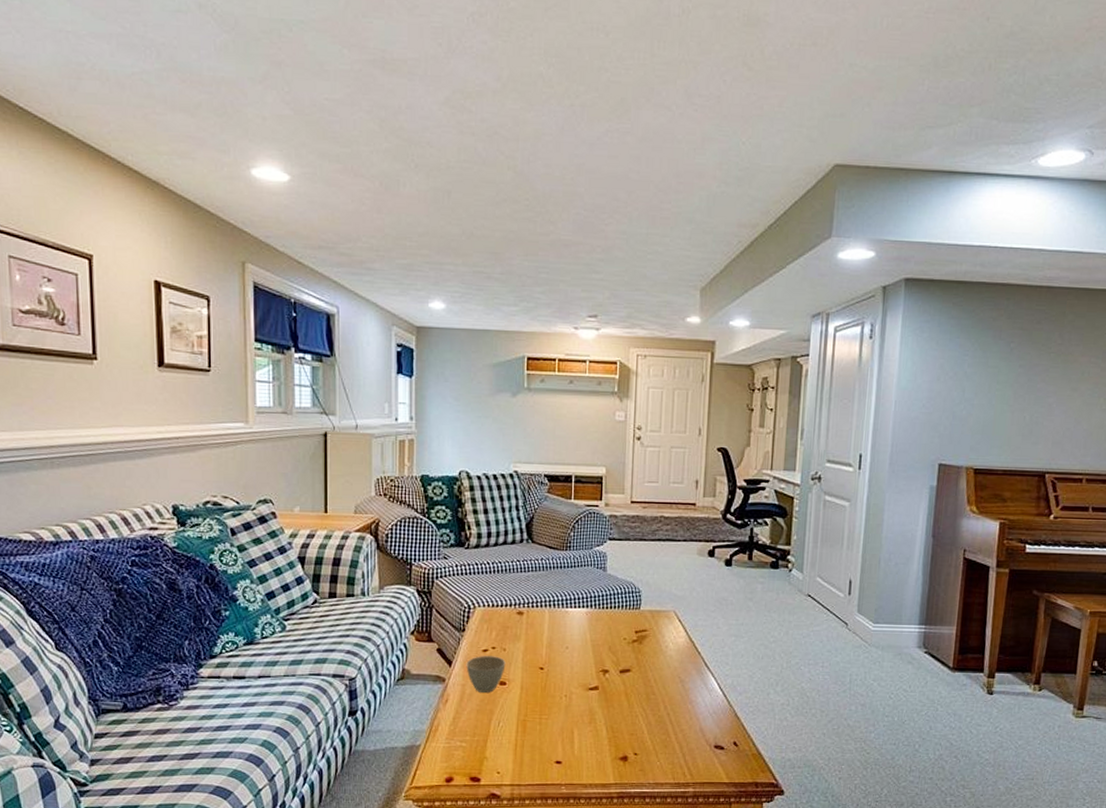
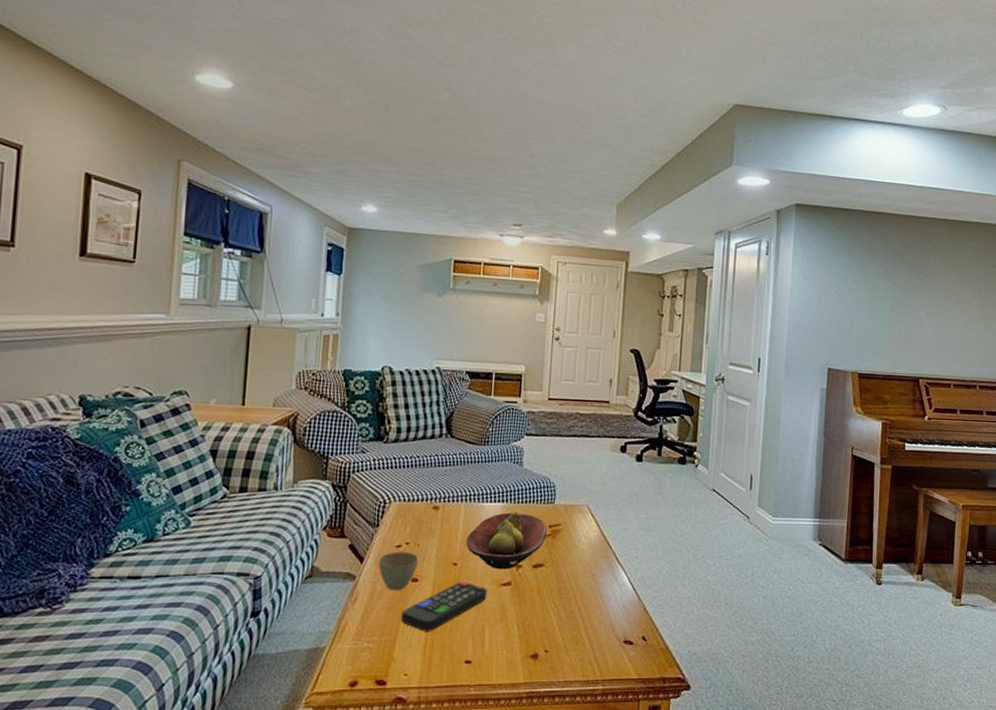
remote control: none [492,684,575,733] -> present [401,580,487,632]
fruit bowl: none [552,617,634,674] -> present [466,511,548,570]

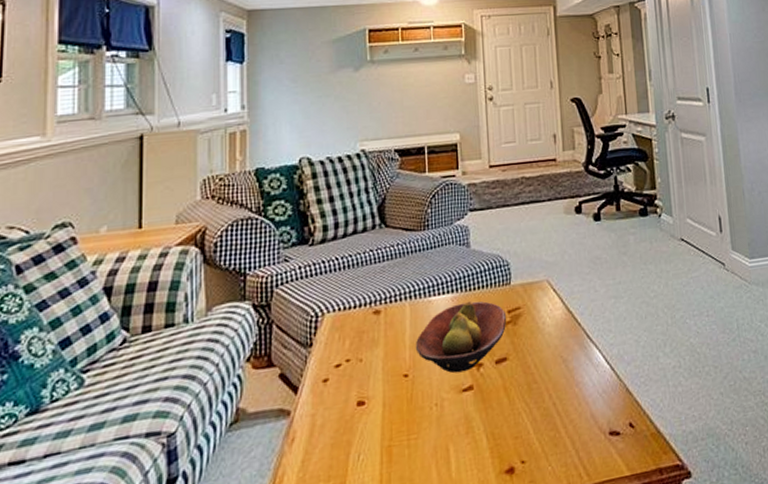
cup: present [378,552,419,590] -> none [315,370,363,421]
remote control: present [401,580,487,632] -> none [350,393,447,465]

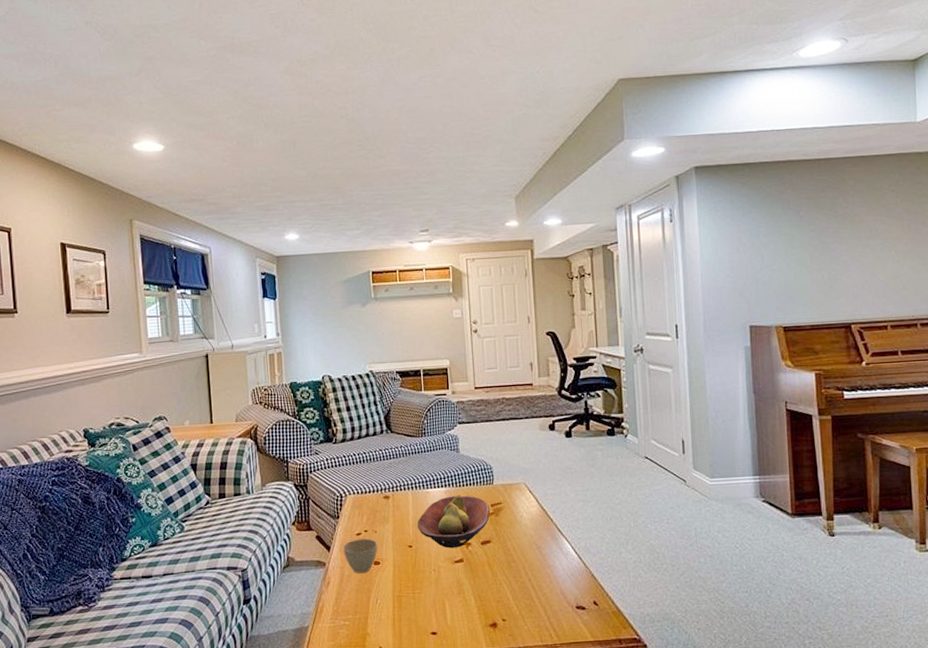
cup: none [315,370,363,421] -> present [343,538,378,573]

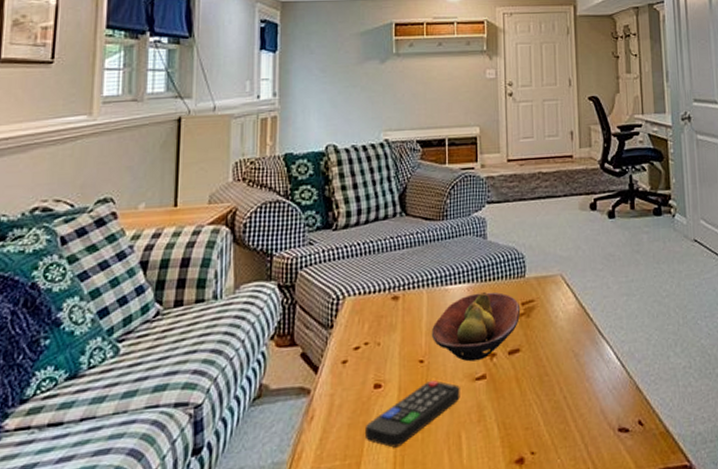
cup: present [343,538,378,573] -> none [335,353,380,402]
remote control: none [370,560,443,609] -> present [366,380,460,448]

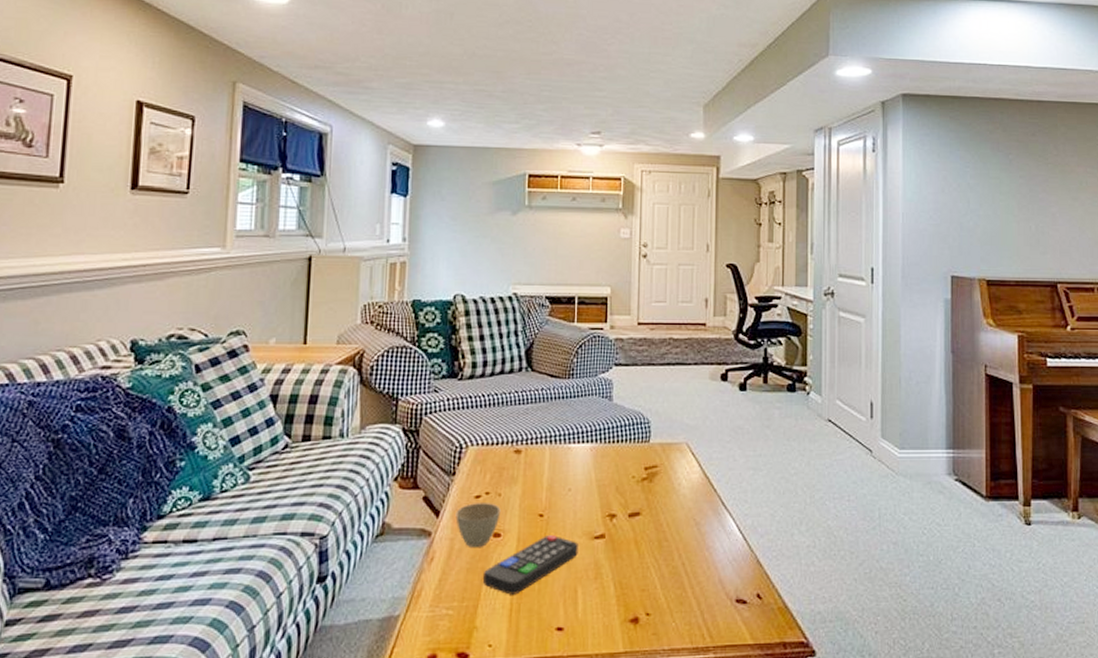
cup: none [335,353,380,402] -> present [455,503,501,547]
fruit bowl: present [432,291,521,362] -> none [553,453,643,520]

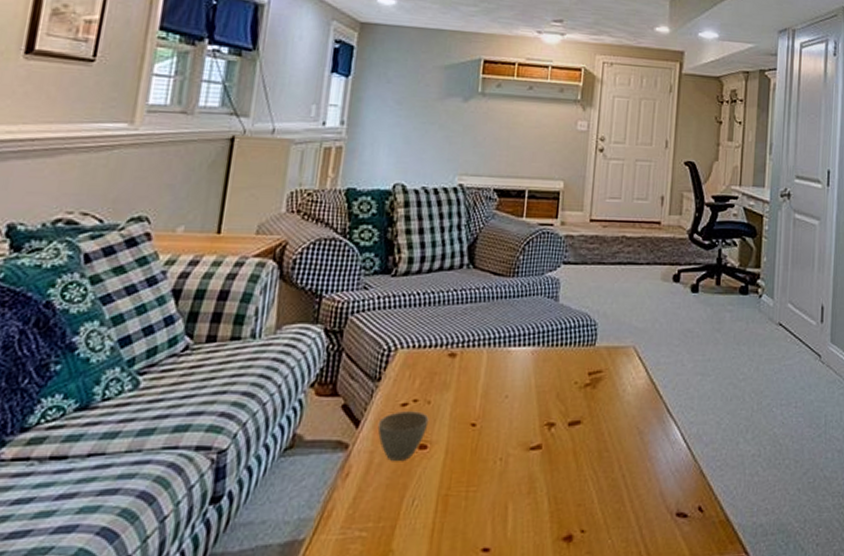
remote control: present [484,534,578,595] -> none [404,445,512,513]

